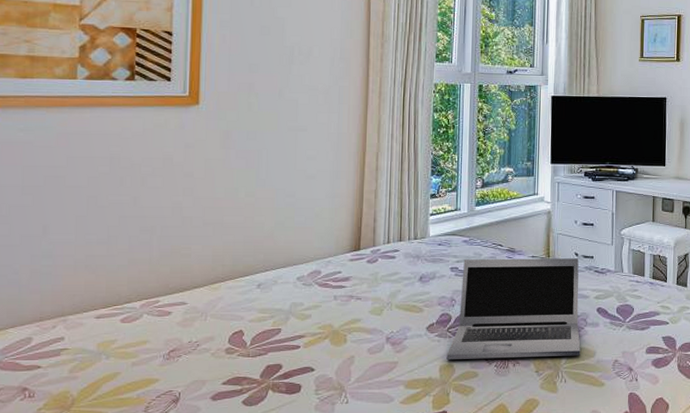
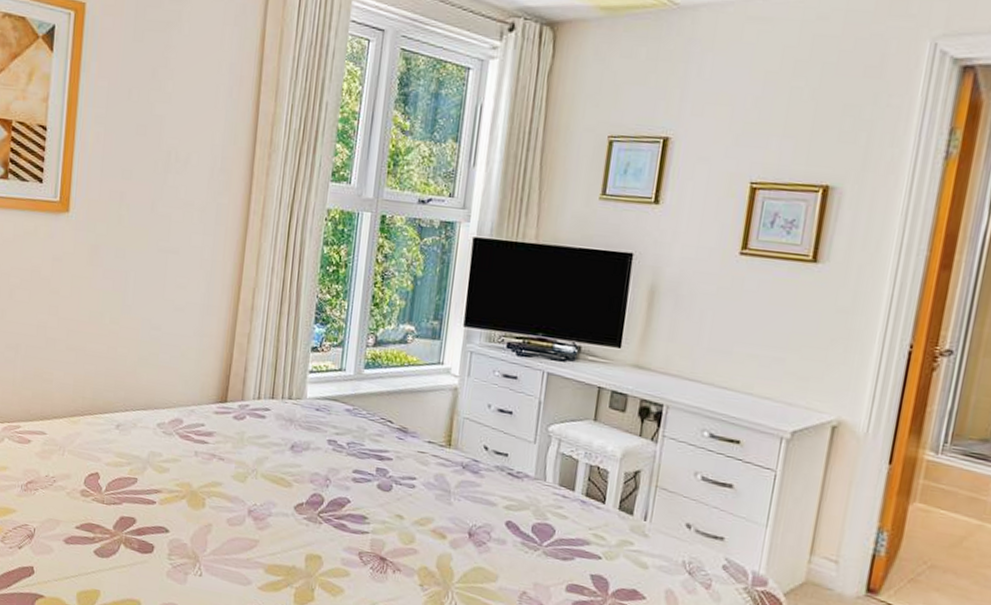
laptop: present [446,258,581,360] -> none [314,432,489,577]

